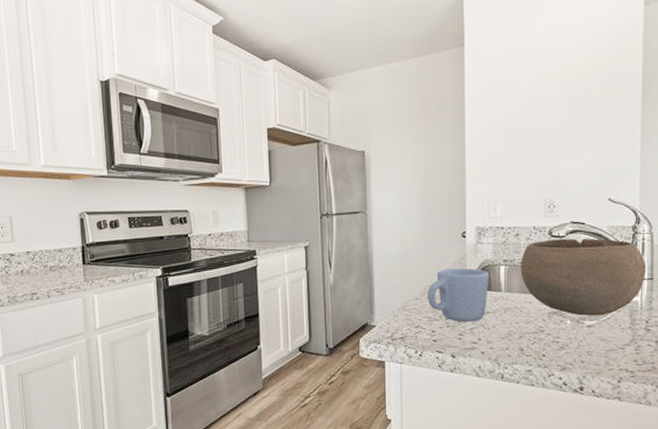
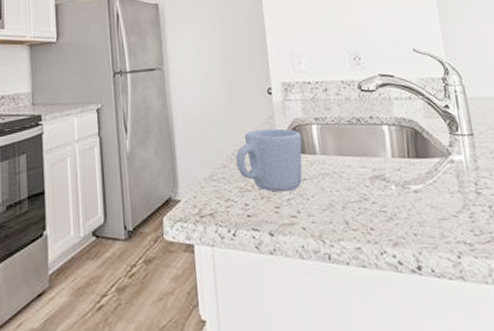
bowl: present [521,238,646,316] -> none [333,91,465,180]

